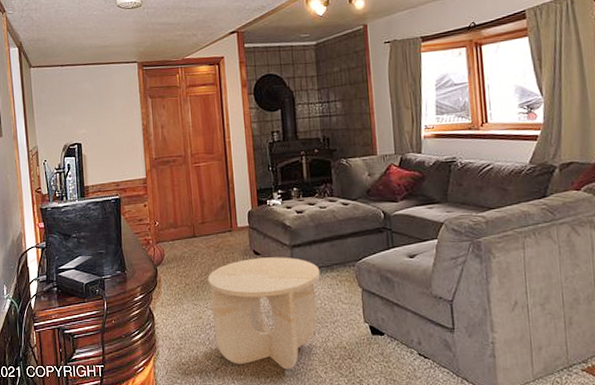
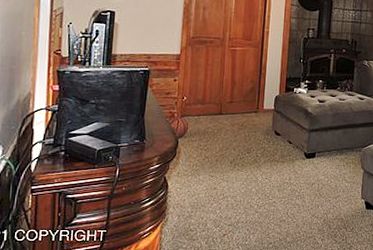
side table: present [207,257,320,370] -> none [226,138,331,237]

